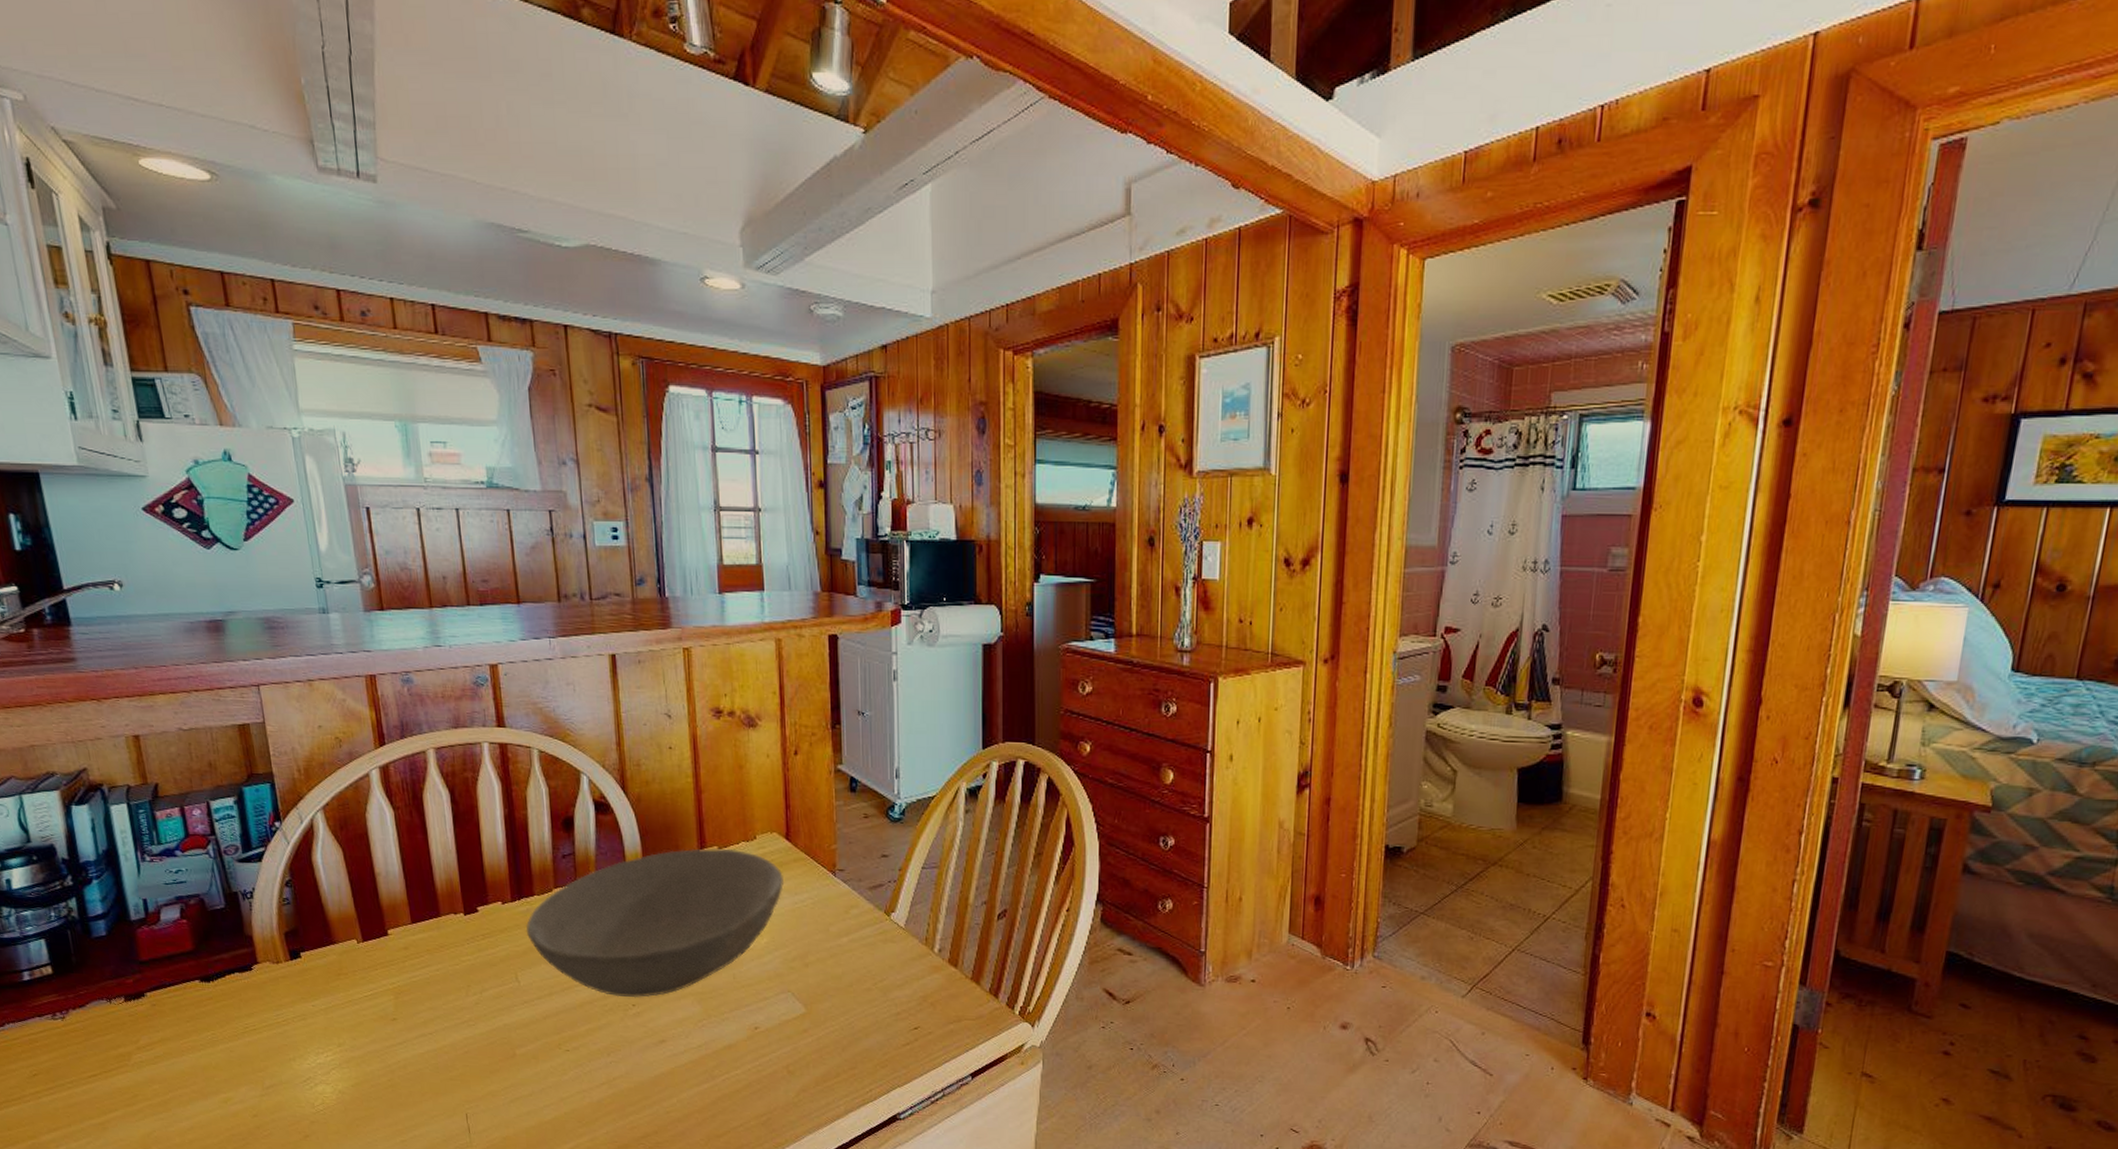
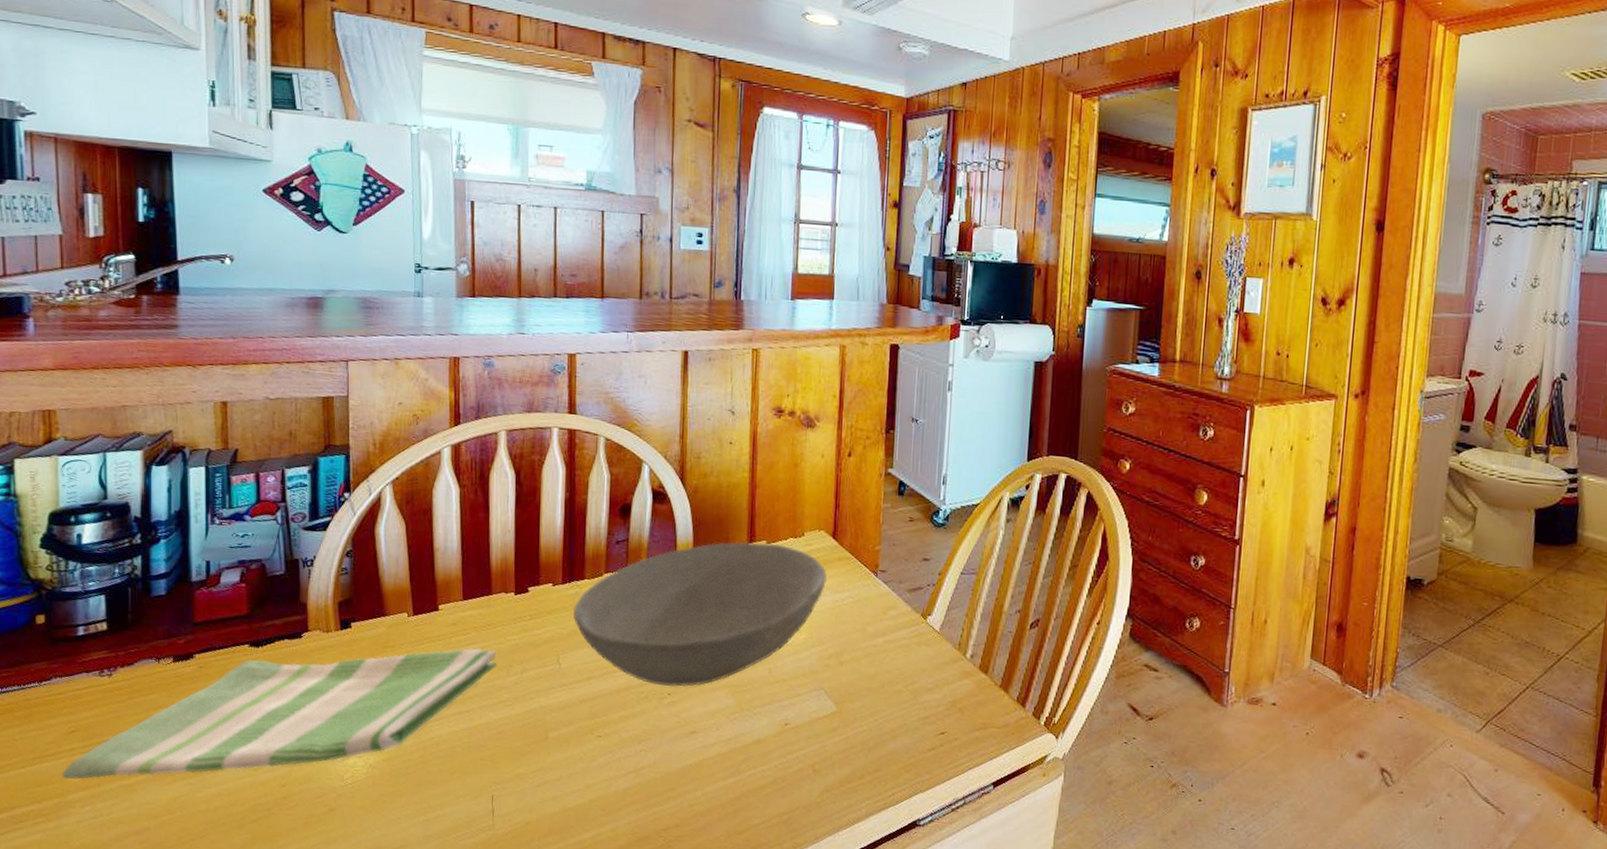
dish towel: none [30,971,455,1122] -> present [62,648,497,780]

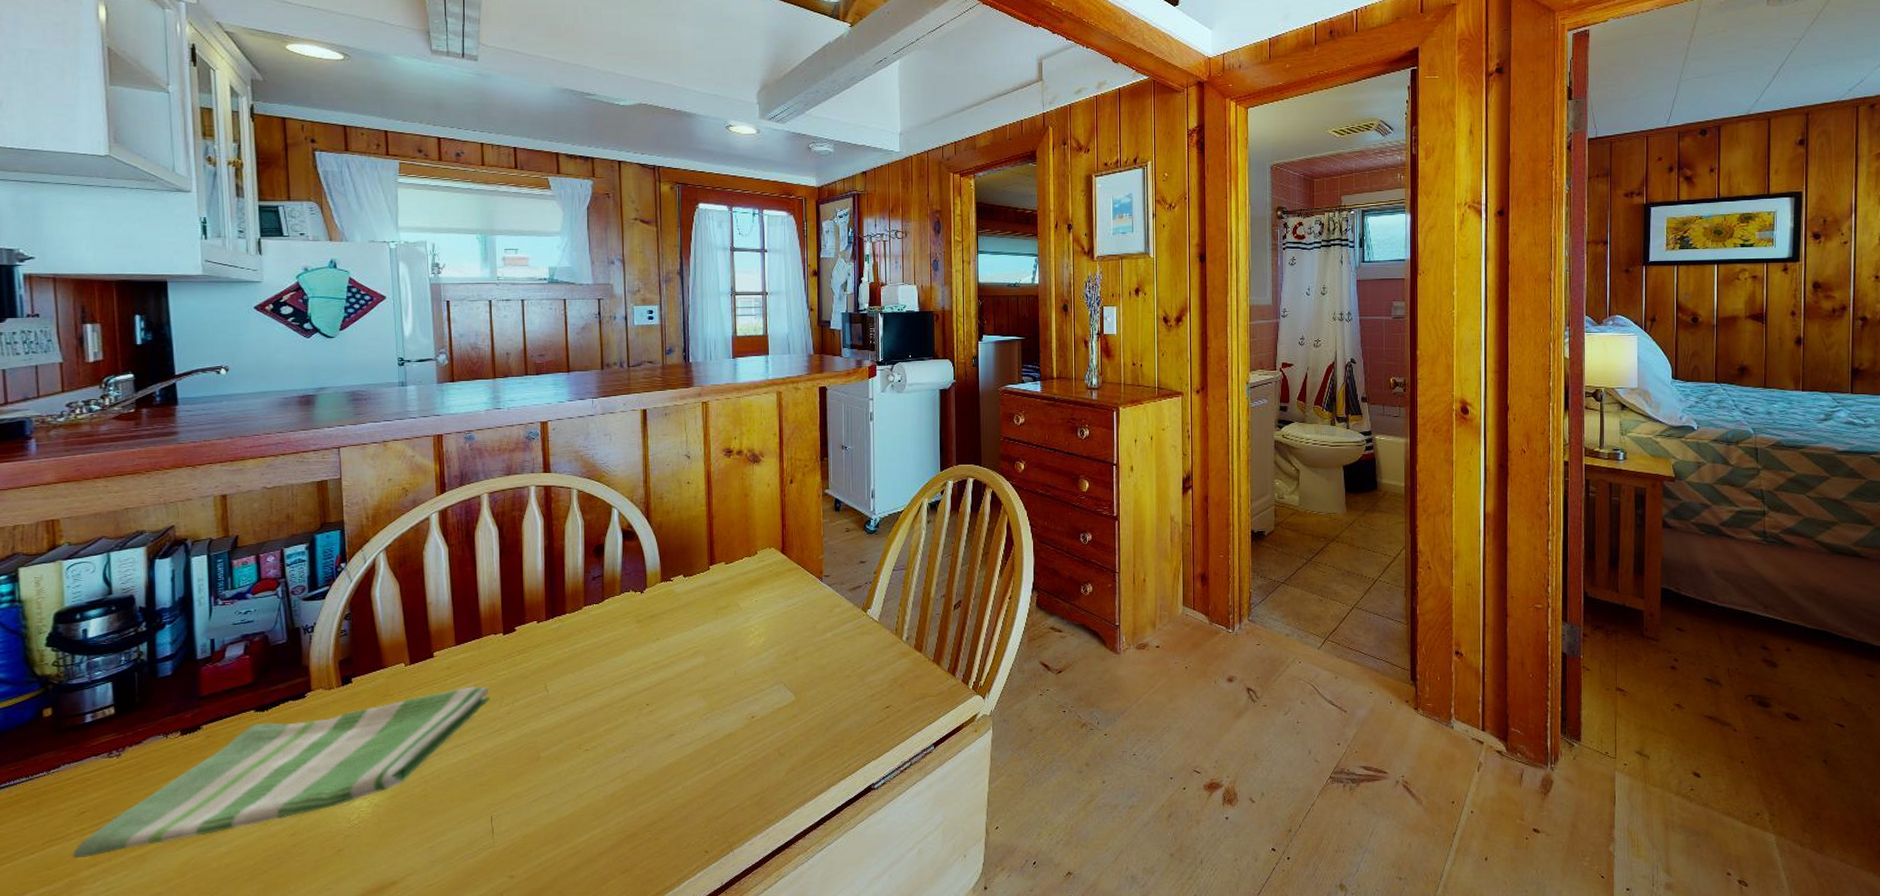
bowl: present [573,542,828,687] -> none [558,563,780,699]

